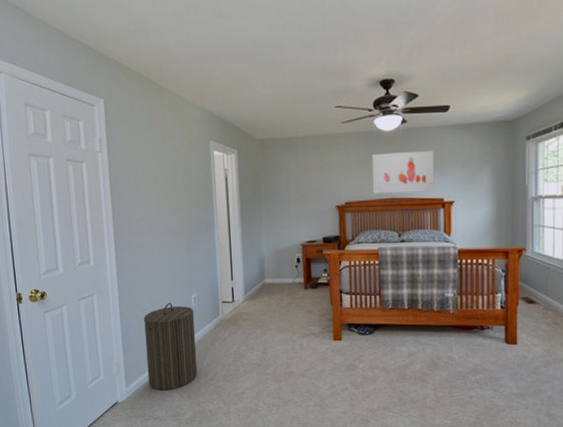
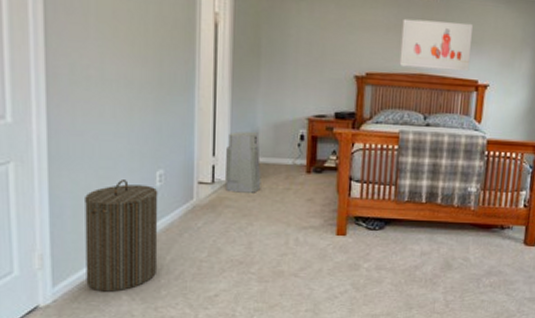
air purifier: none [241,259,270,308] -> present [225,131,261,193]

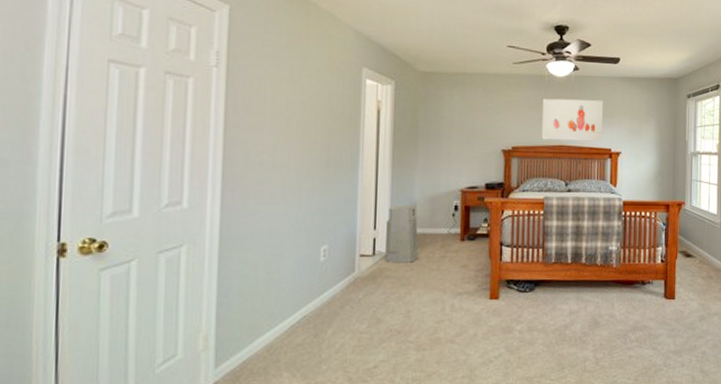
laundry hamper: present [85,180,158,292] -> none [248,257,322,370]

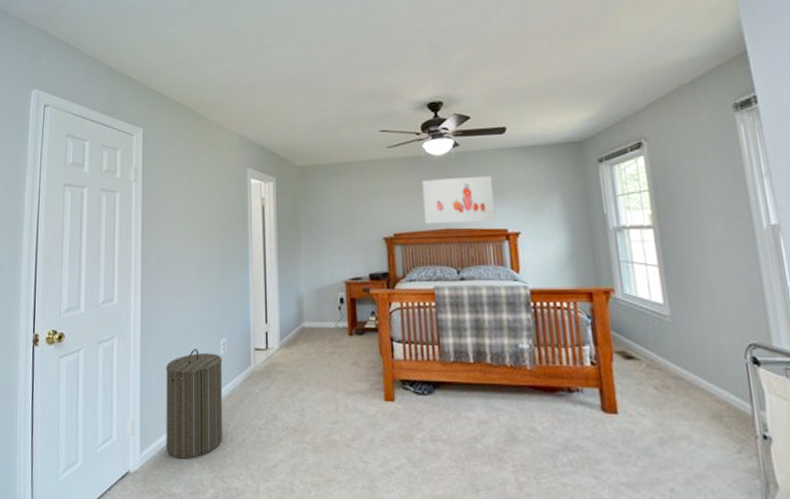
laundry hamper: none [248,257,322,370] -> present [166,349,223,459]
air purifier: present [385,205,419,263] -> none [277,299,309,358]

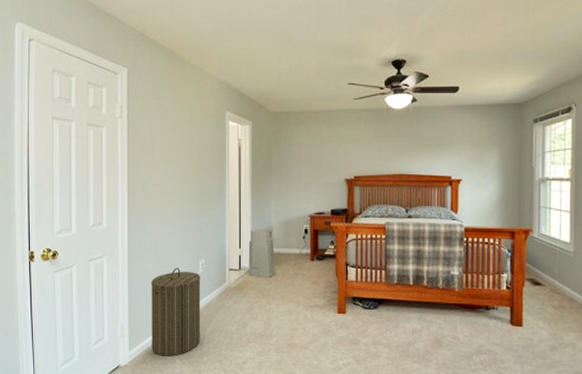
air purifier: none [277,299,309,358] -> present [249,228,276,277]
wall art: present [421,175,496,224] -> none [381,129,443,169]

